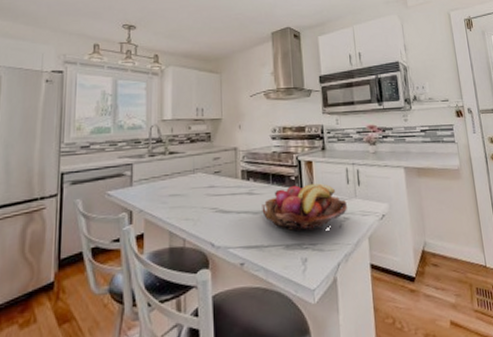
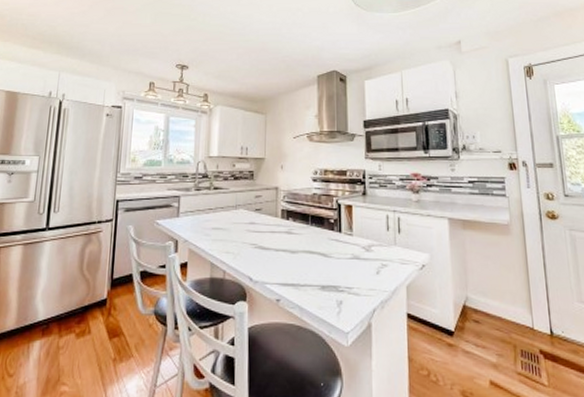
fruit basket: present [262,183,347,231] -> none [300,228,386,276]

